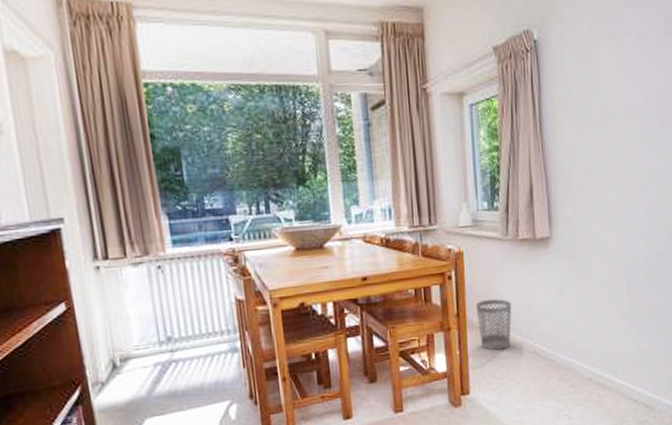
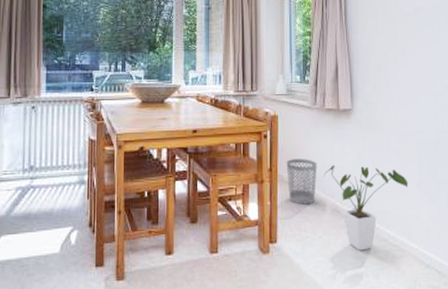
house plant: none [519,301,615,394] -> present [323,164,408,251]

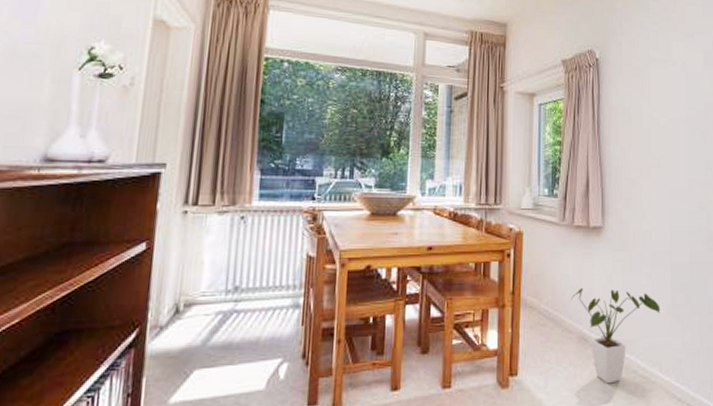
wastebasket: present [286,159,317,205] -> none [530,281,564,332]

